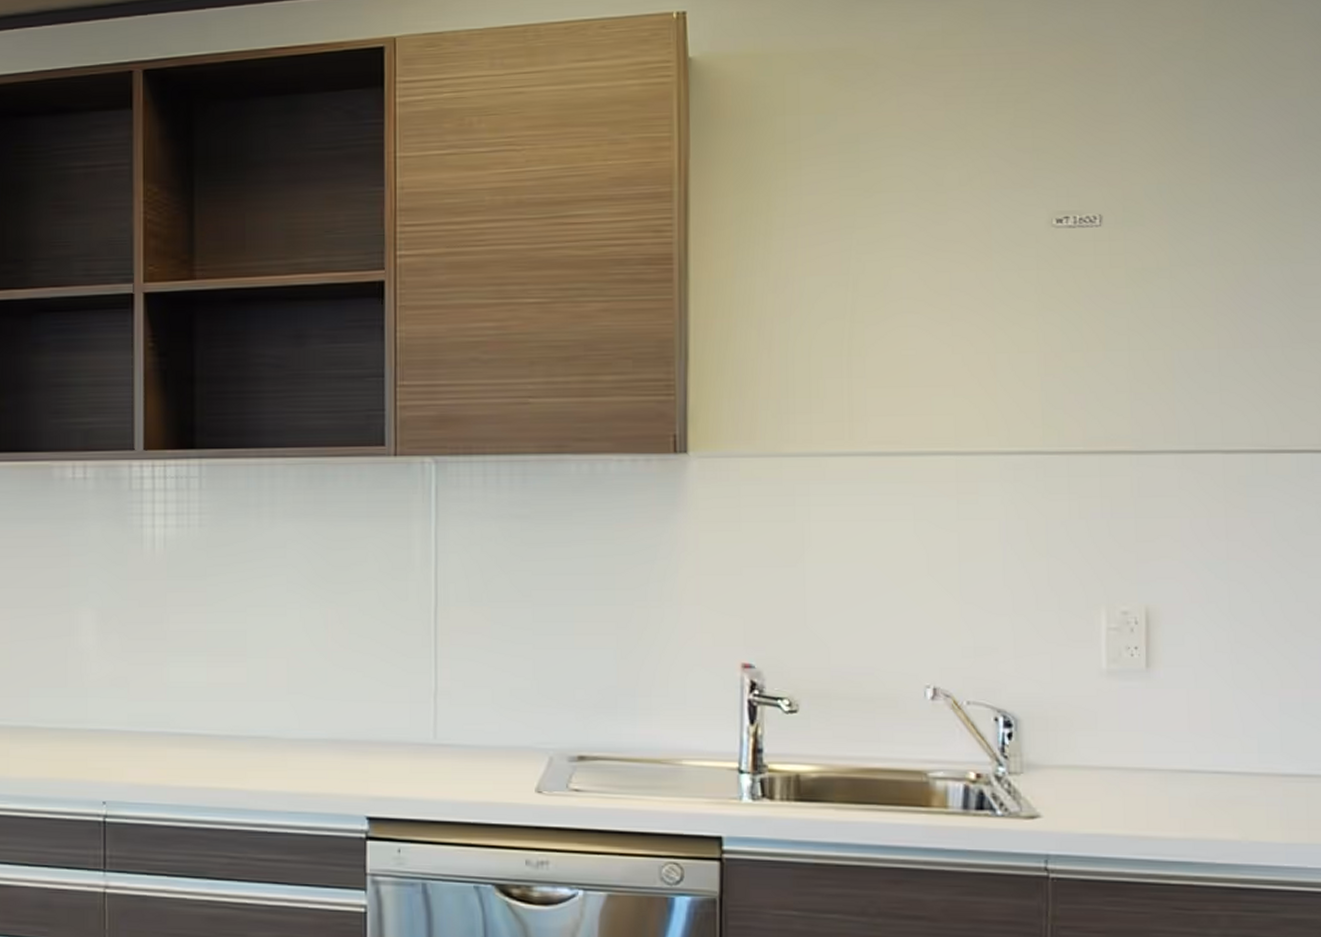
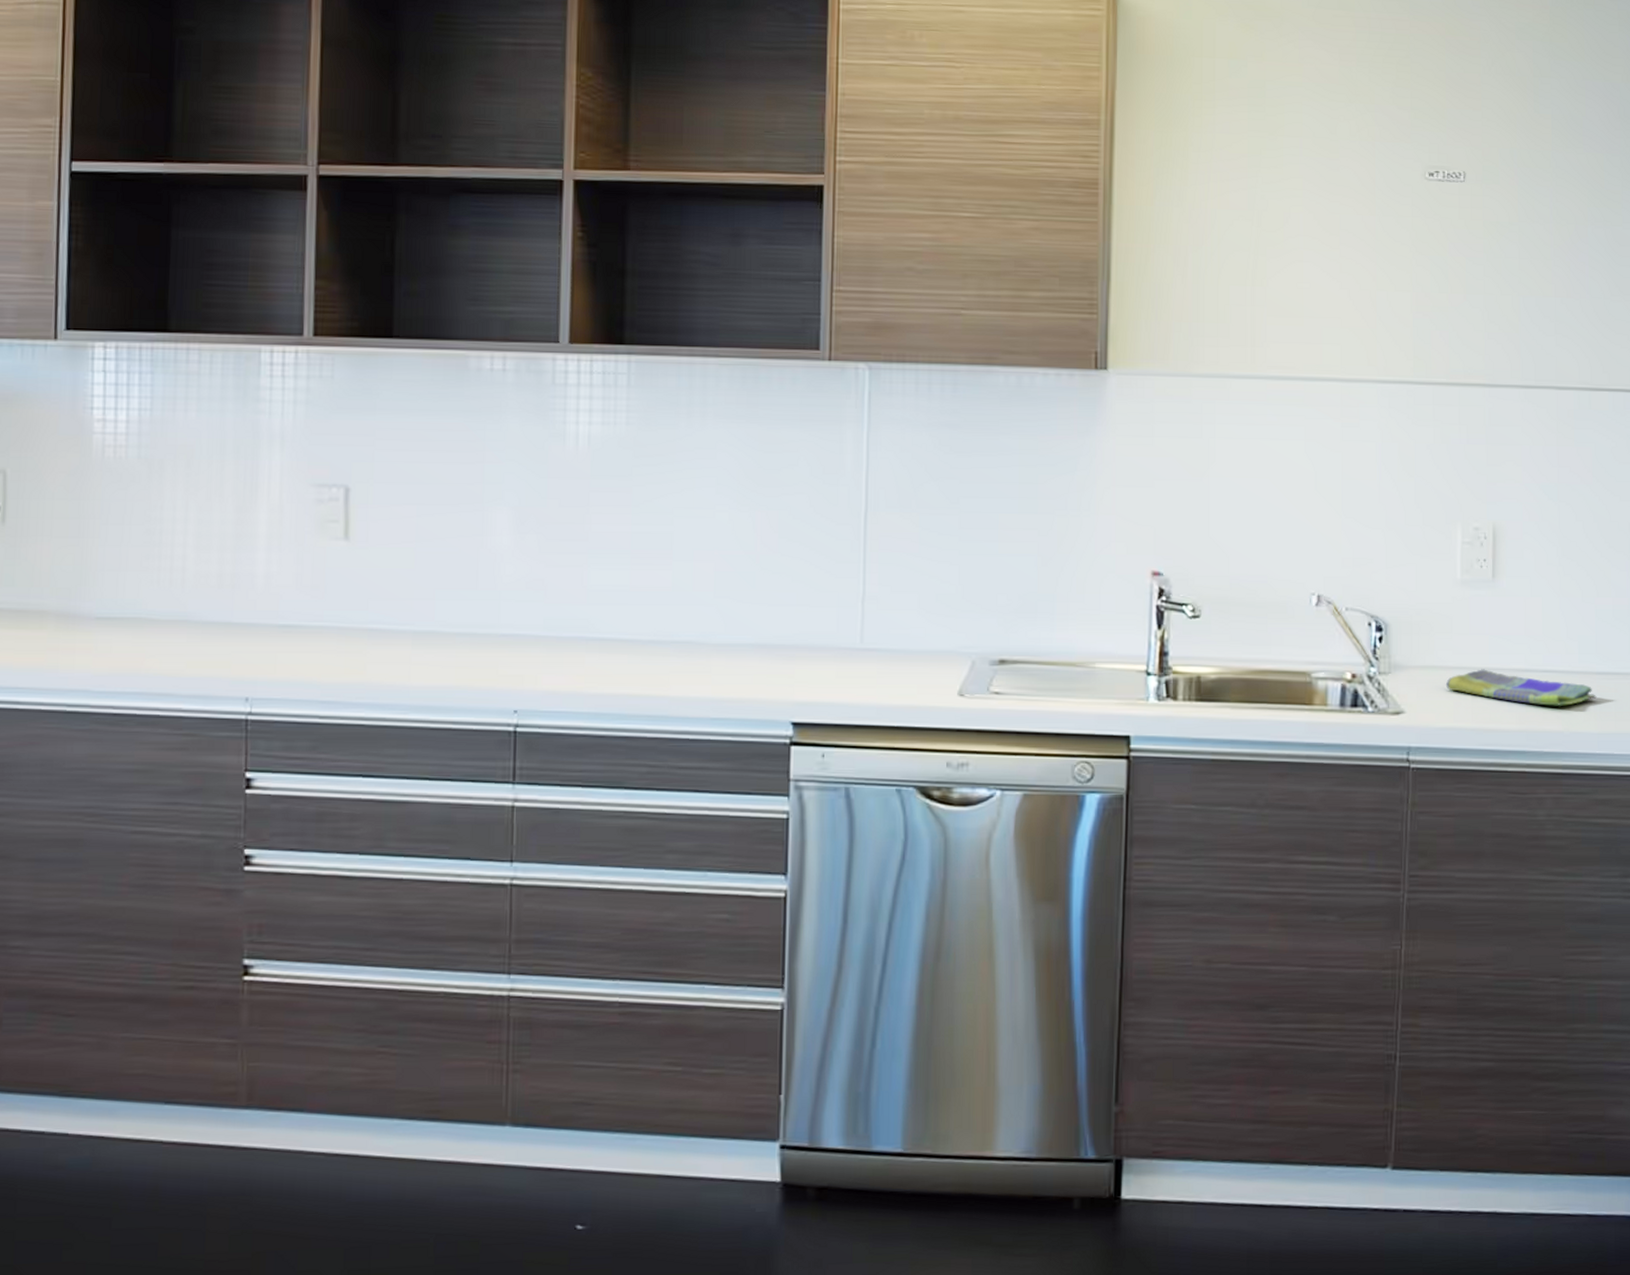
dish towel: none [1090,769,1283,812] -> present [1445,669,1597,706]

